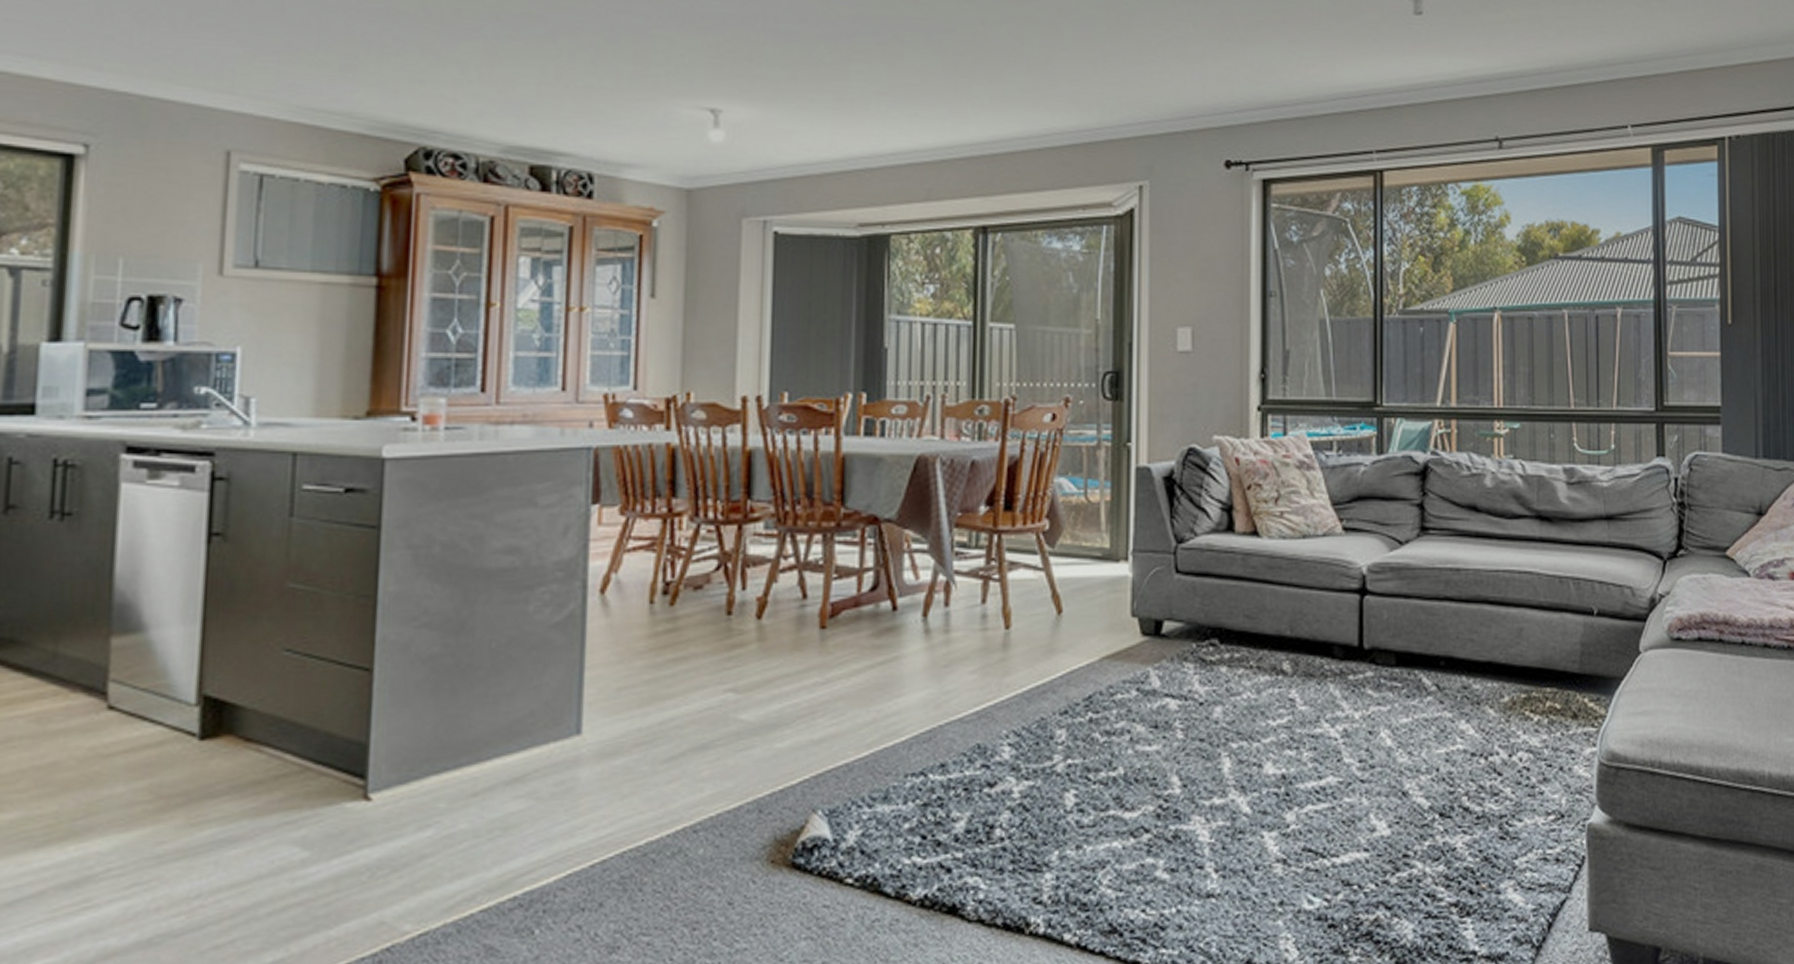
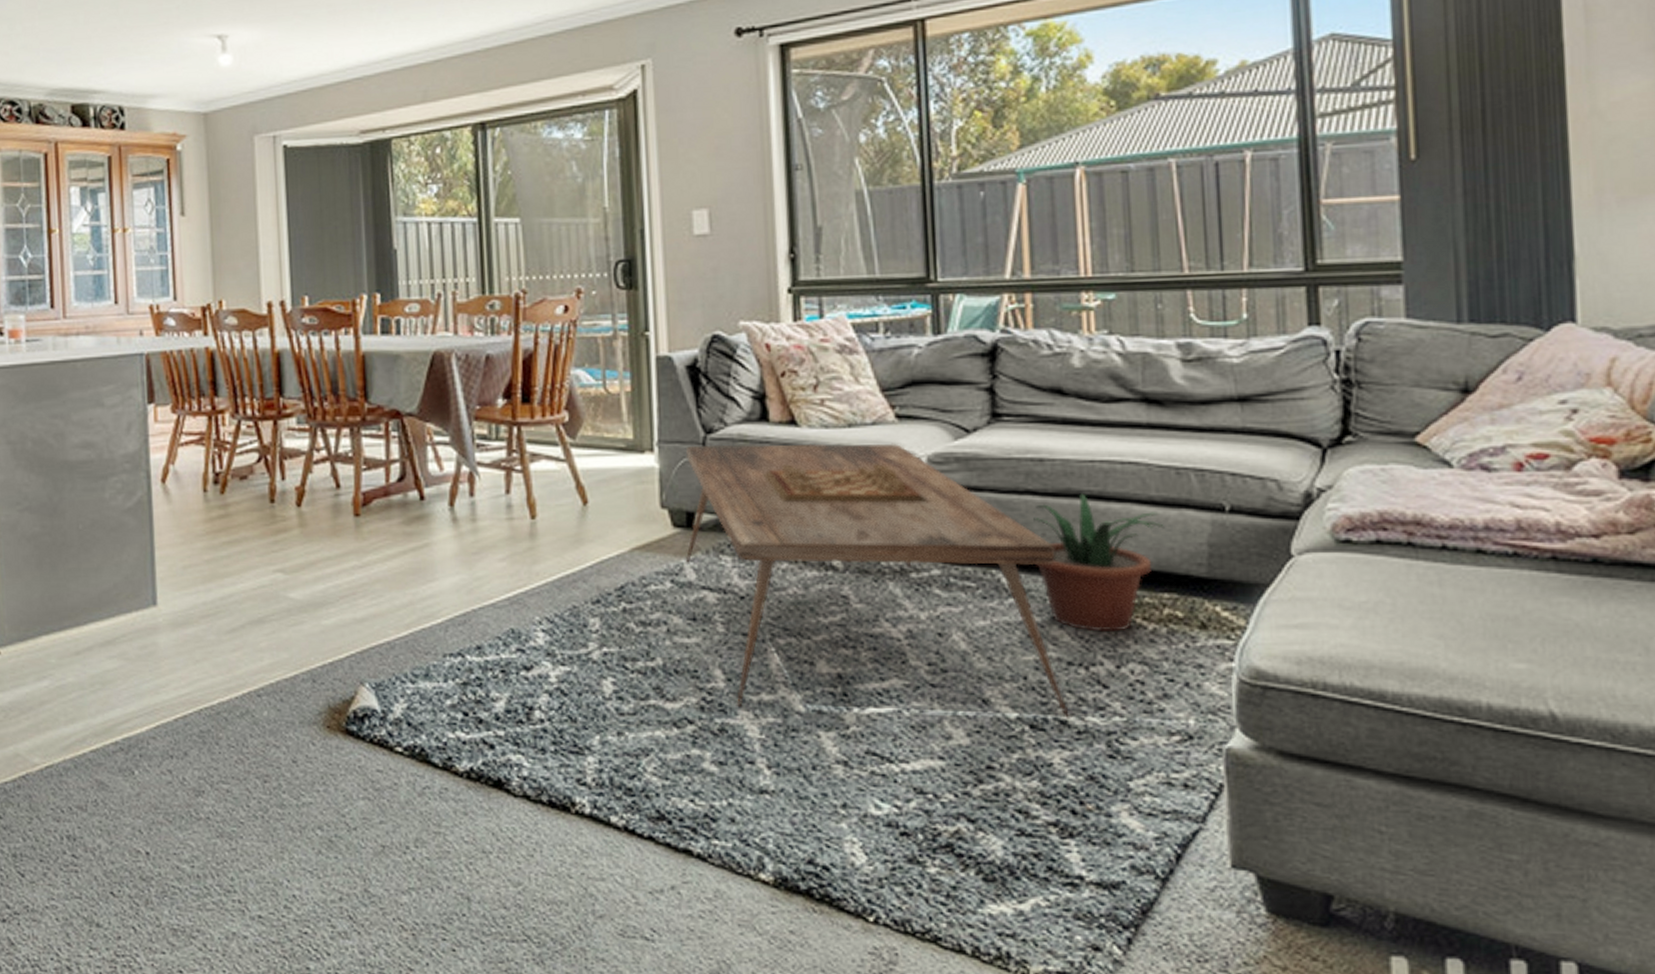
coffee table: none [1151,553,1472,813] -> present [685,443,1071,719]
potted plant: none [1449,600,1549,725] -> present [1034,493,1165,632]

